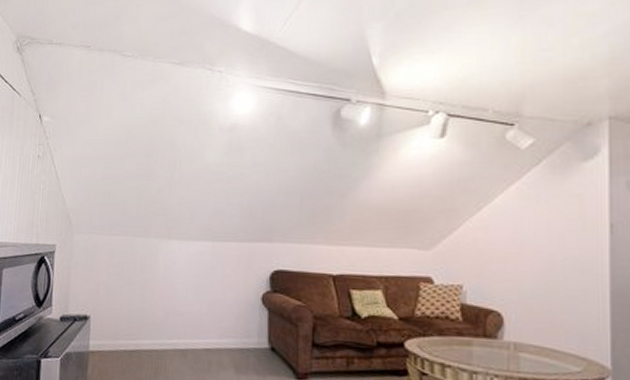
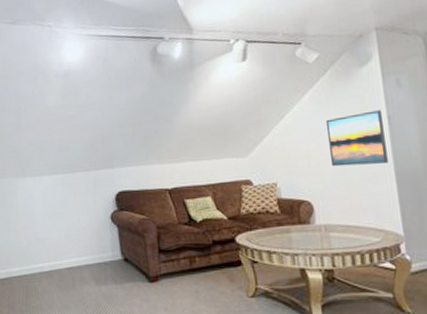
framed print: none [531,215,603,279] -> present [326,110,388,167]

